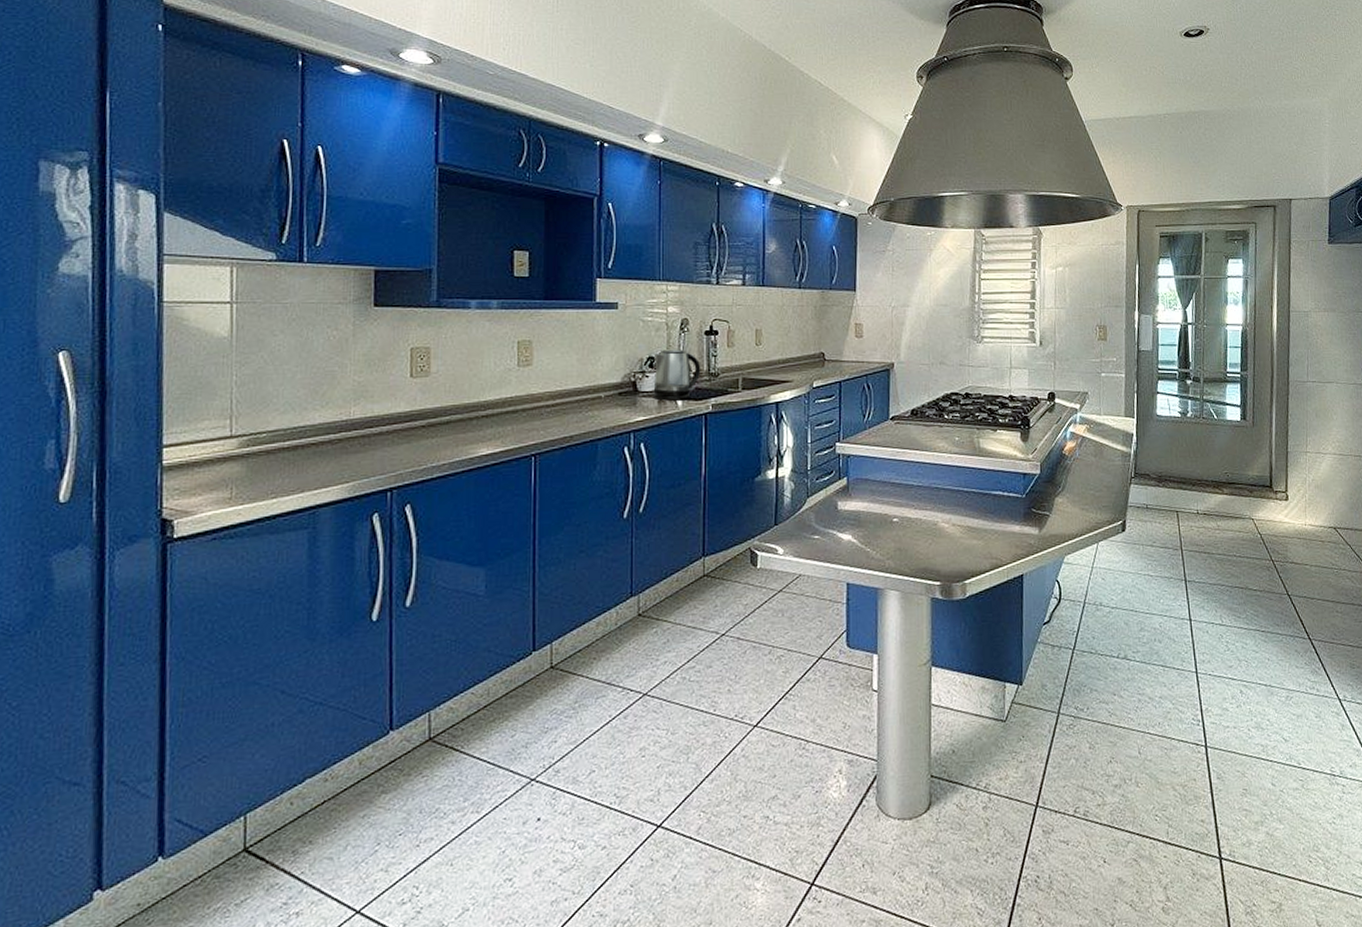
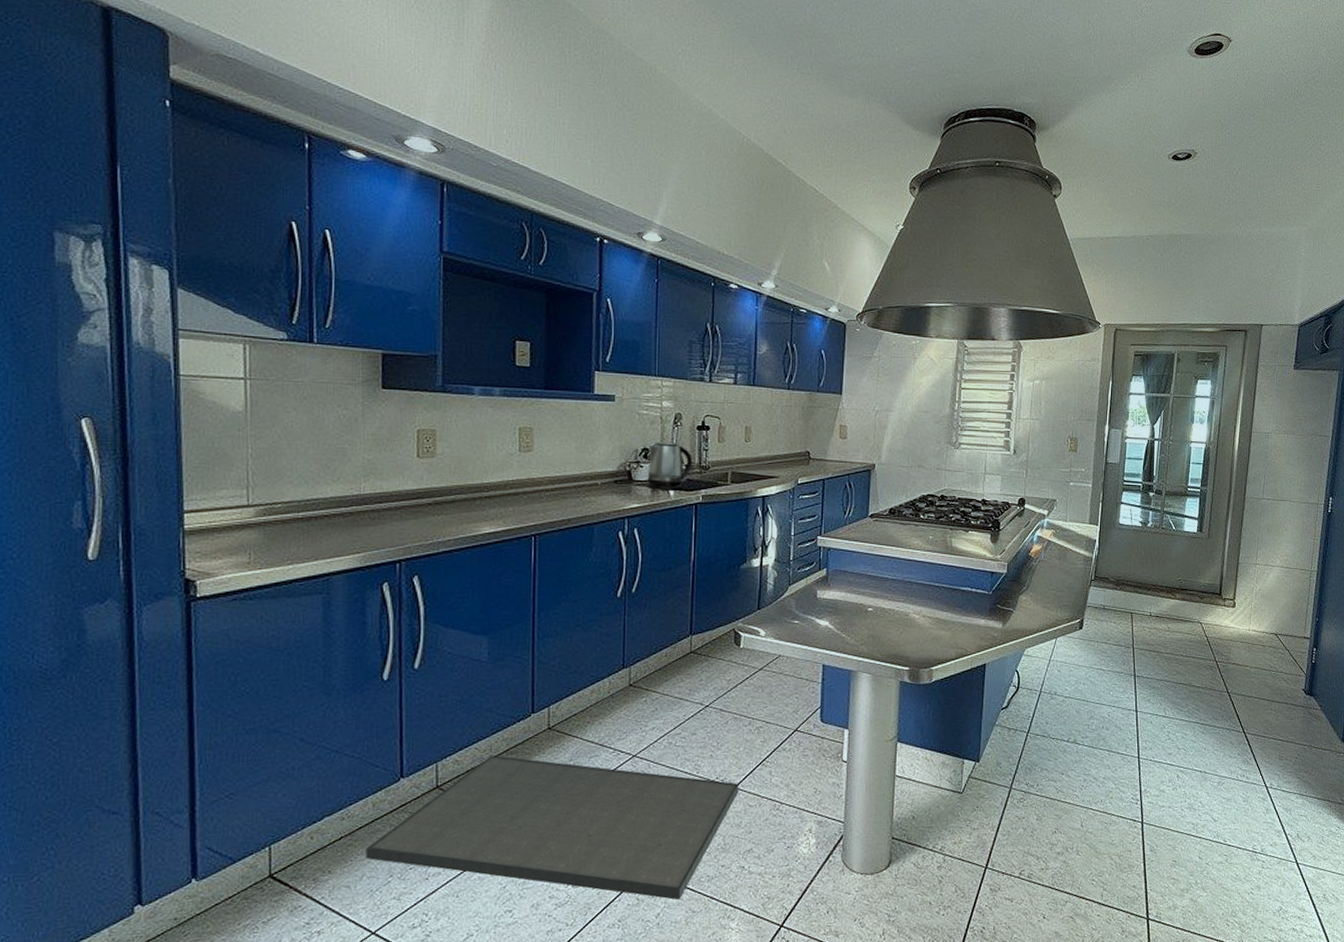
doormat: none [350,700,761,858] -> present [365,755,739,900]

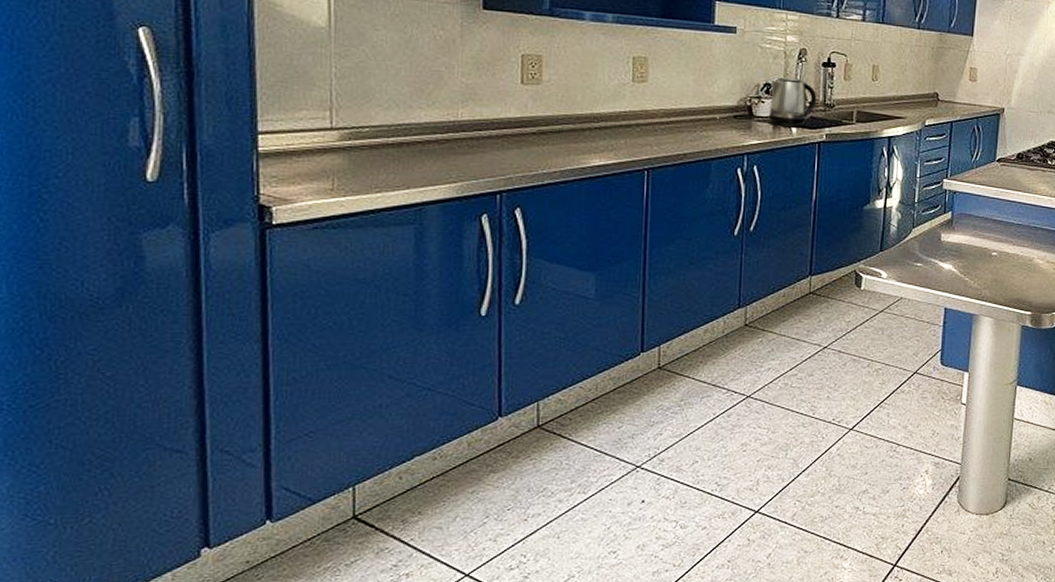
doormat: present [365,755,739,900] -> none [459,395,856,540]

